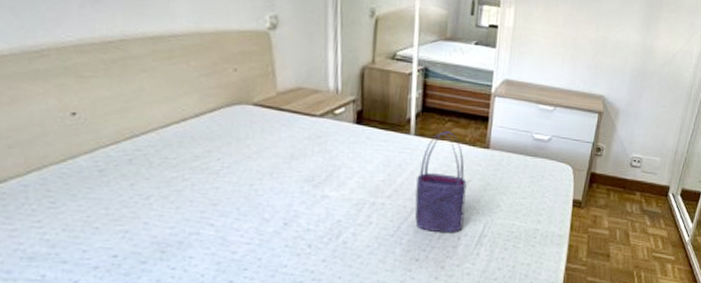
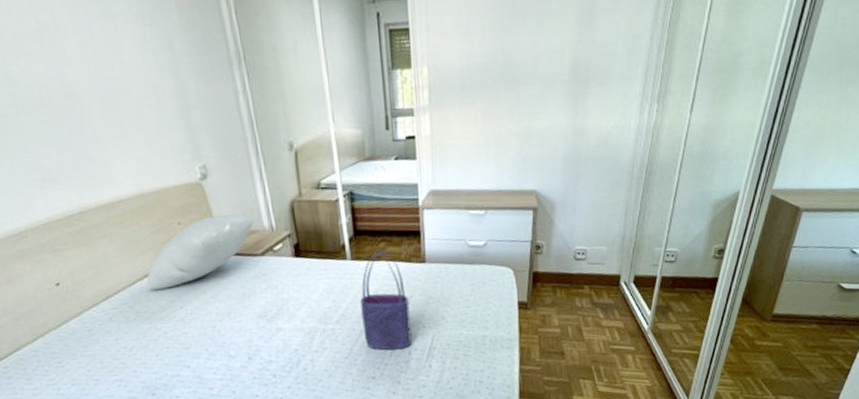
pillow: none [182,68,318,137] -> present [146,214,253,290]

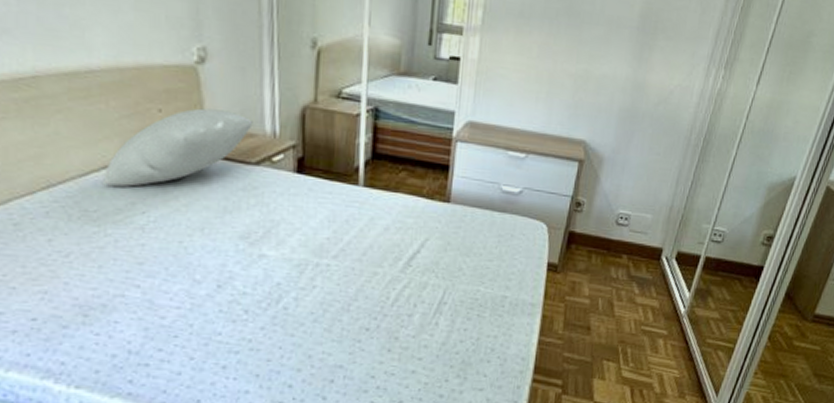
tote bag: present [360,251,412,350] -> none [364,181,424,300]

